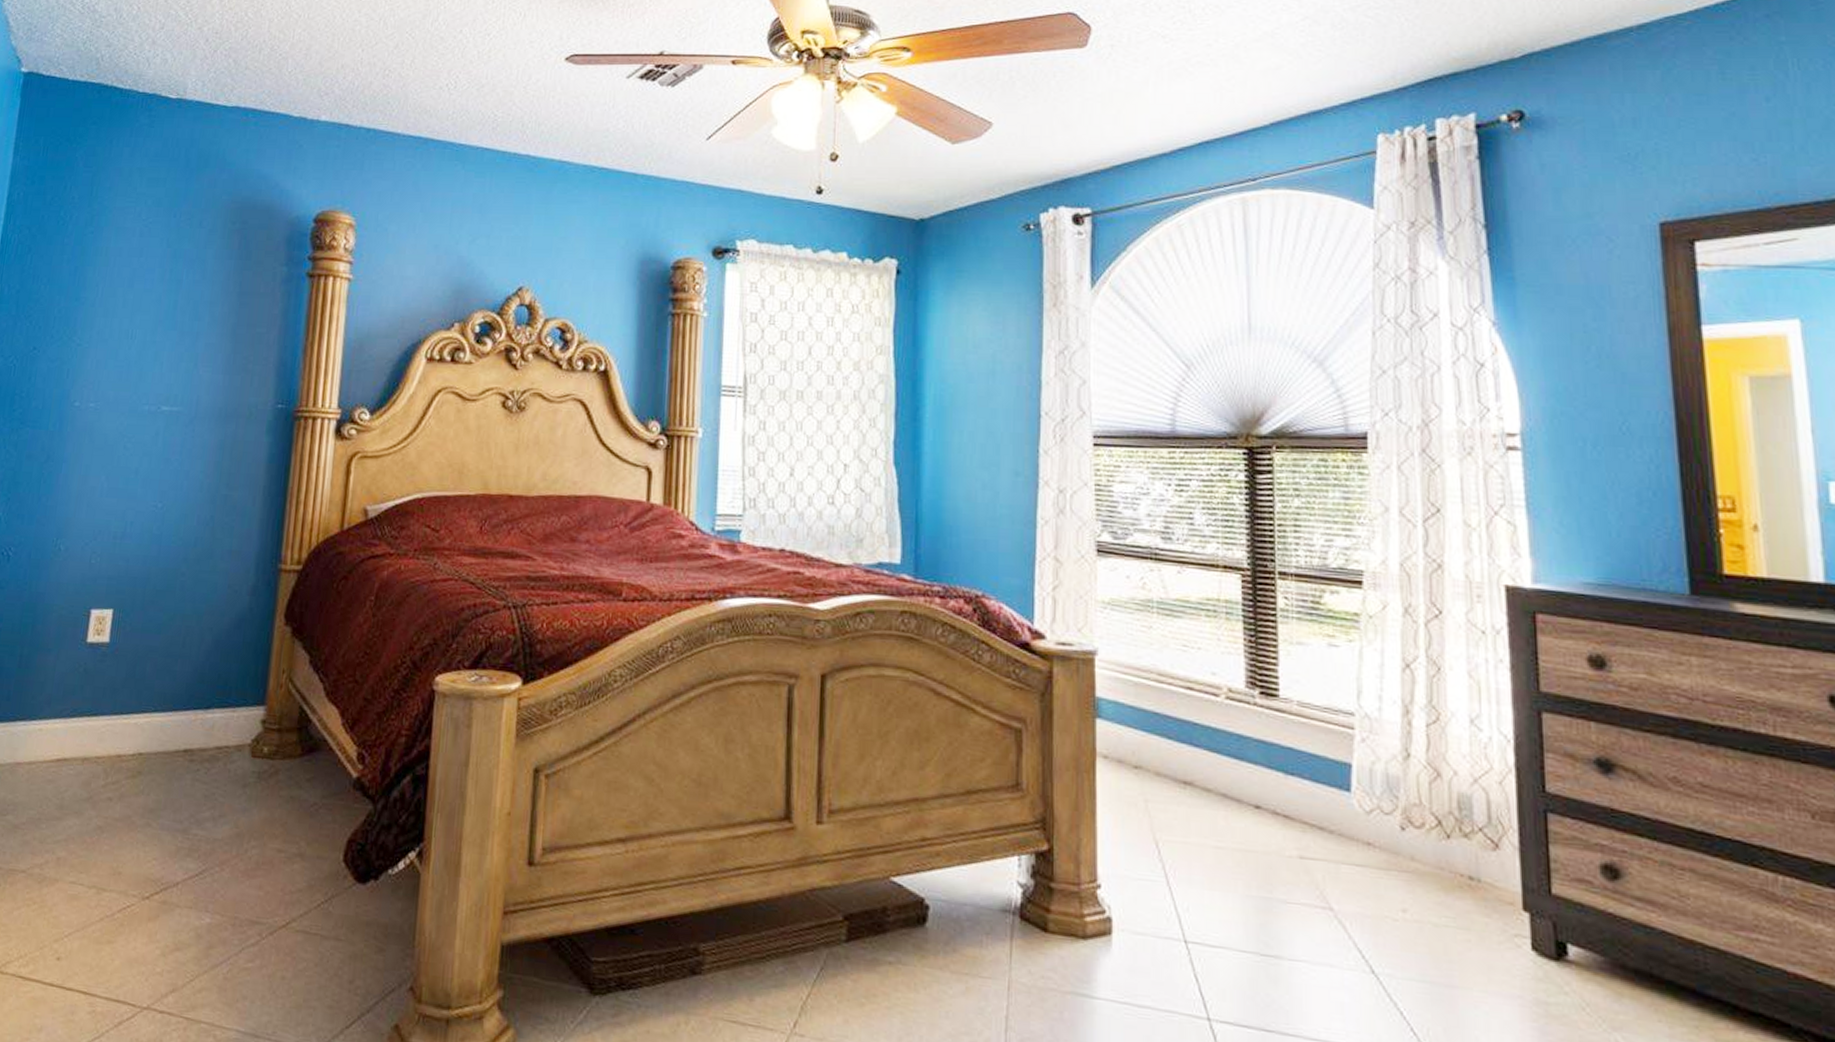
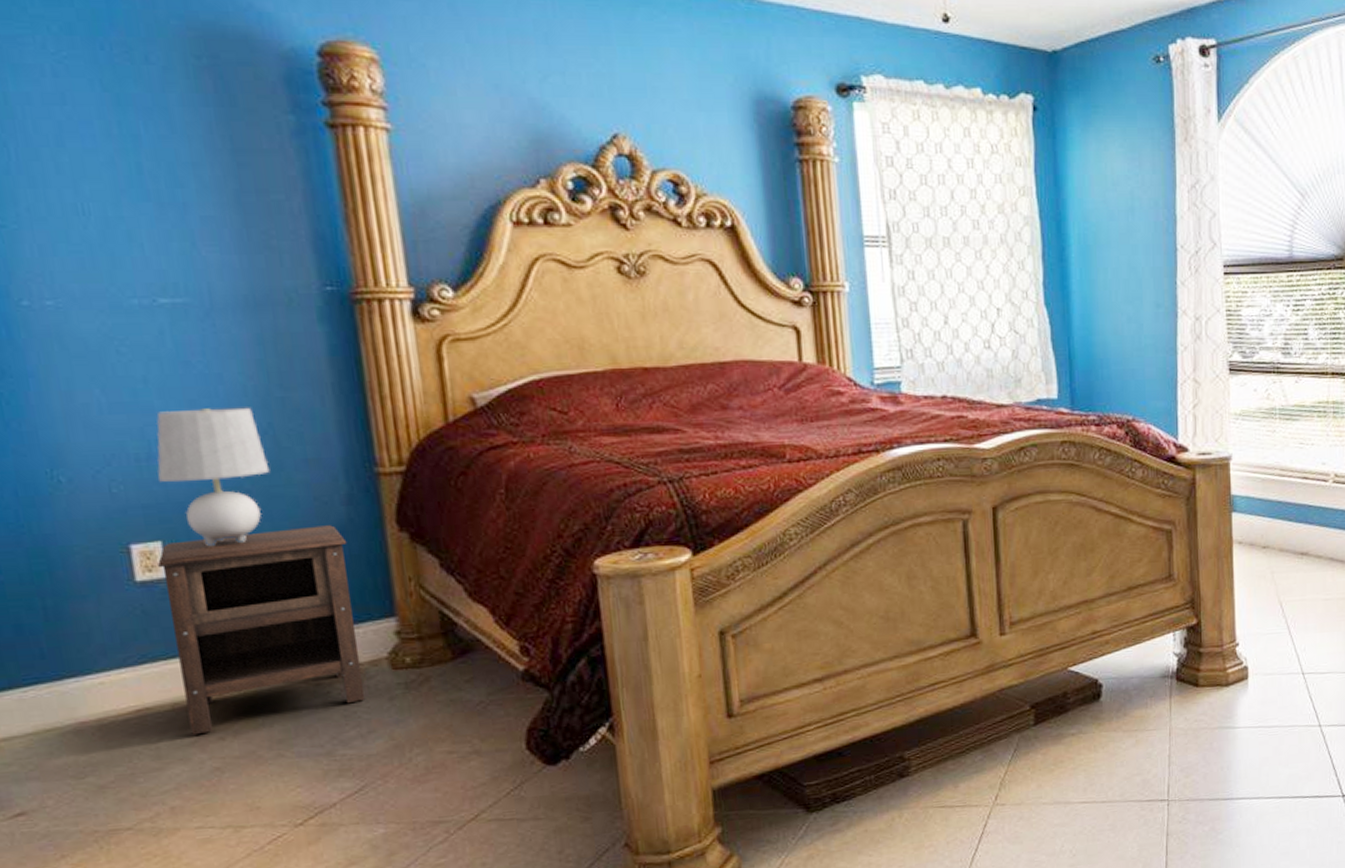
nightstand: none [89,611,244,792] -> present [158,525,366,736]
table lamp: none [125,498,203,620] -> present [156,407,270,547]

